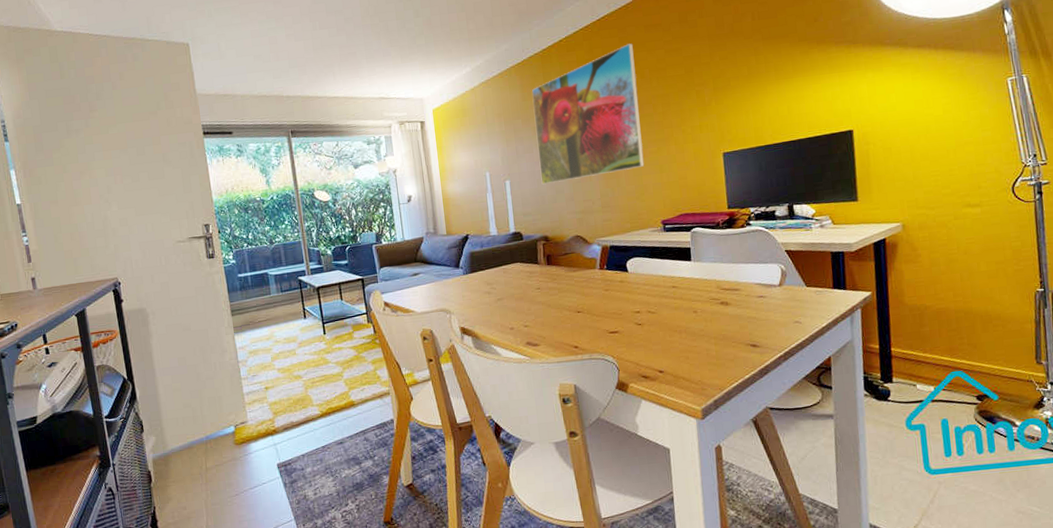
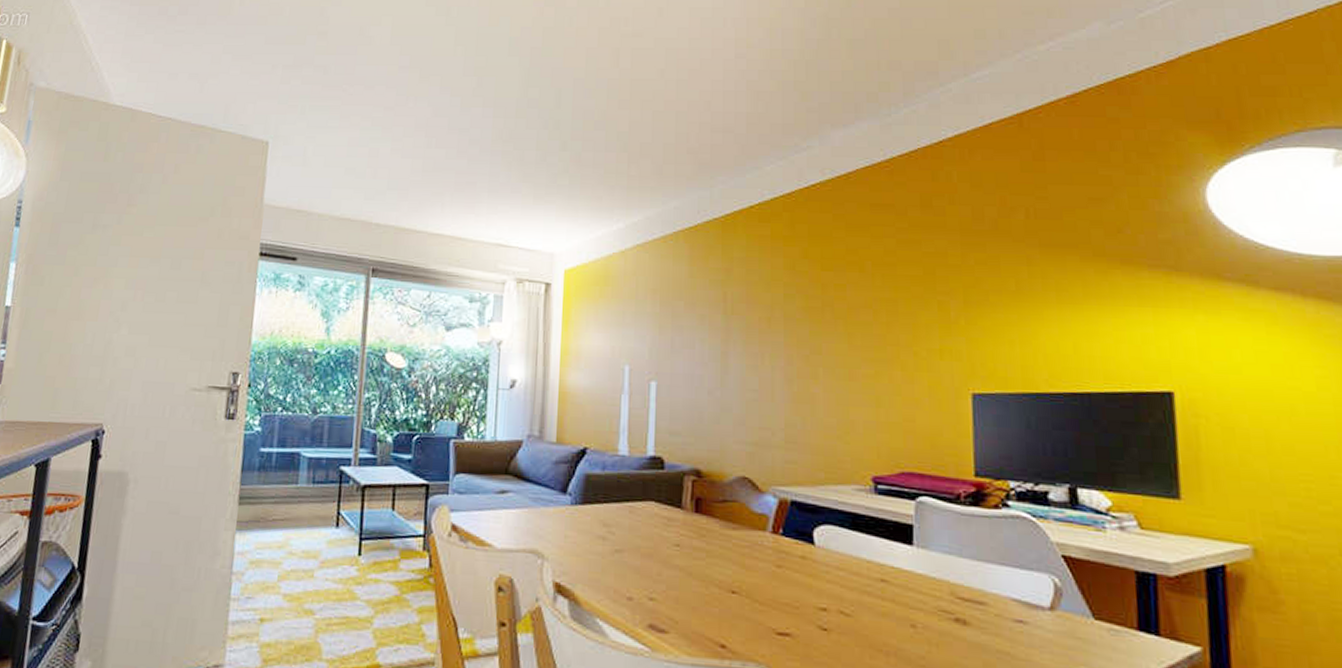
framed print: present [532,43,645,185] -> none [701,224,854,396]

